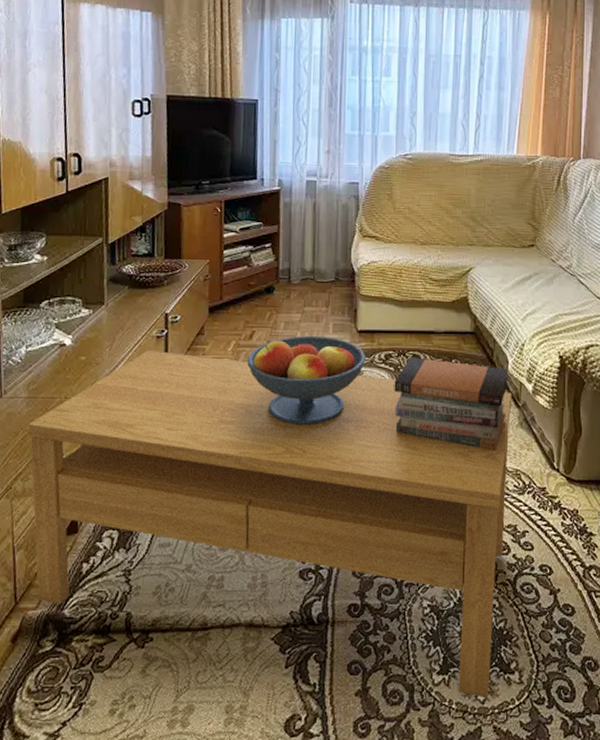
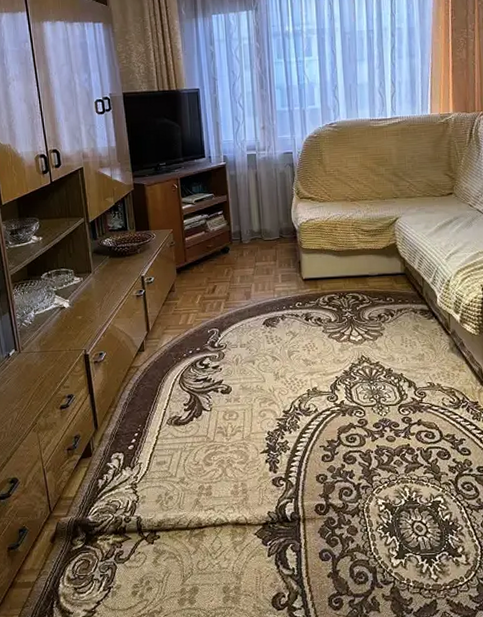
coffee table: present [27,349,512,699] -> none [43,307,444,577]
fruit bowl: present [247,335,366,425] -> none [212,285,312,361]
book stack: present [394,357,509,450] -> none [338,298,439,373]

